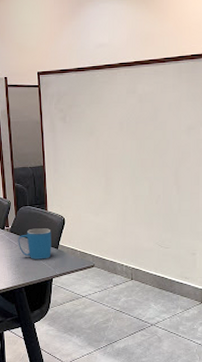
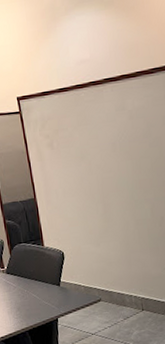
mug: present [18,228,51,259] -> none [15,265,54,300]

